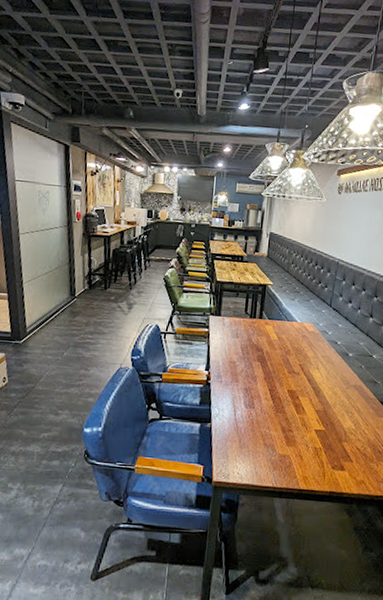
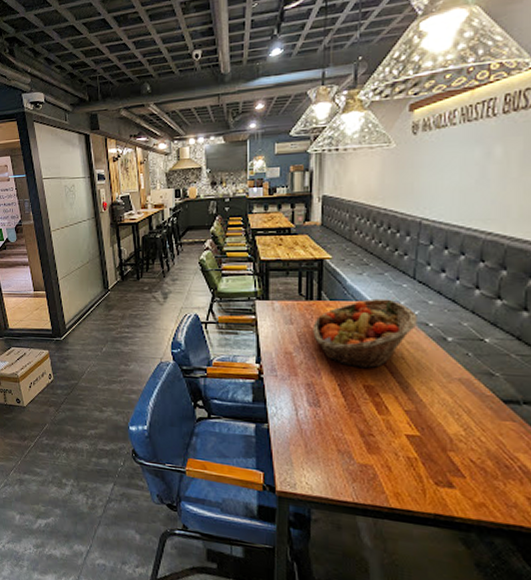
fruit basket: none [253,320,330,377] -> present [313,298,417,369]

